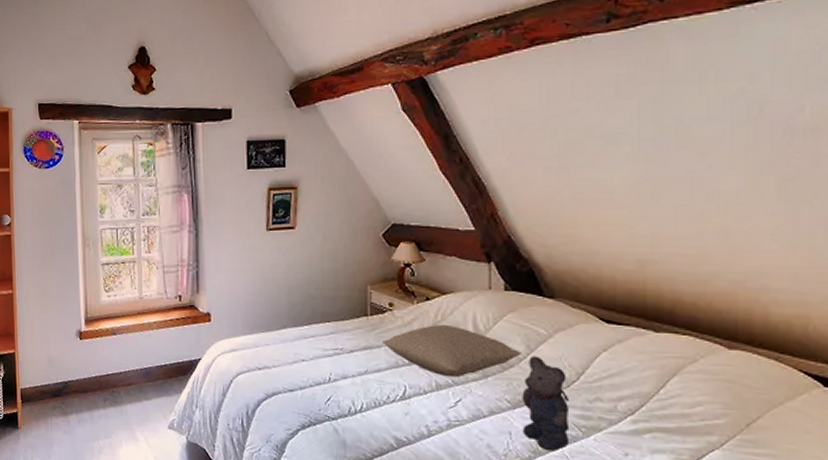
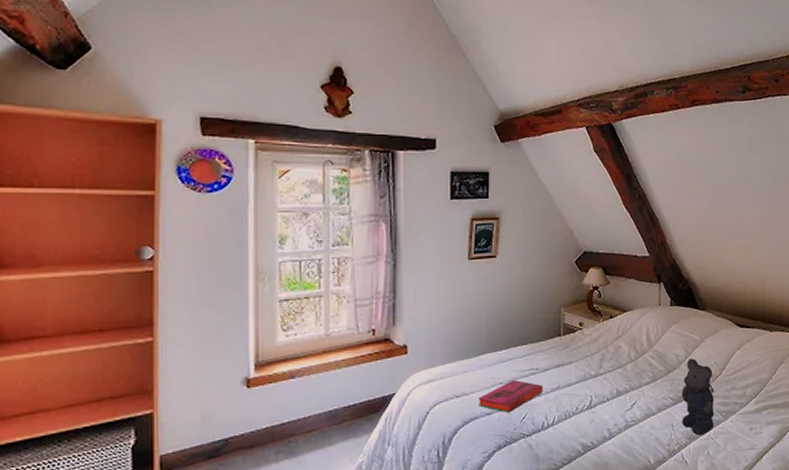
hardback book: none [279,357,350,393] -> present [477,379,544,413]
pillow: present [383,324,522,378] -> none [573,338,682,384]

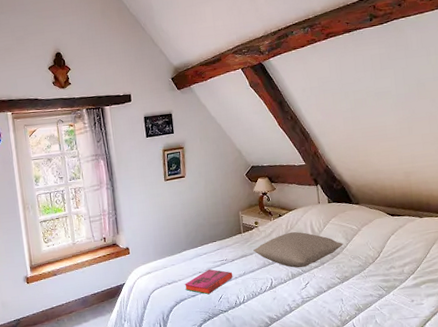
pillow: none [573,338,682,384] -> present [253,231,344,268]
bear: present [681,358,715,435] -> none [346,244,379,307]

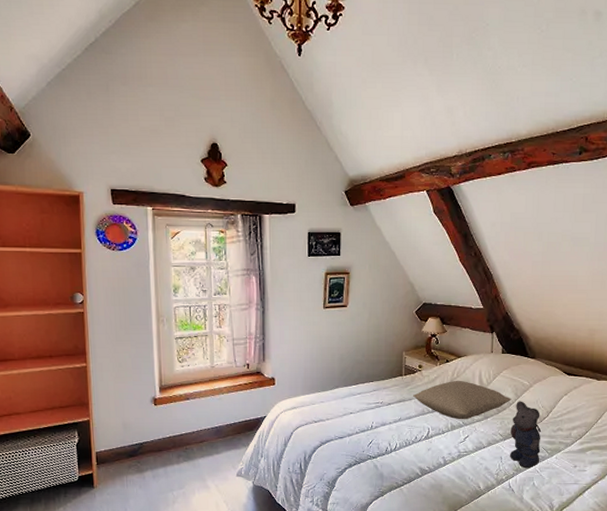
hardback book: present [184,269,233,295] -> none [332,410,387,438]
bear: none [346,244,379,307] -> present [510,401,542,468]

